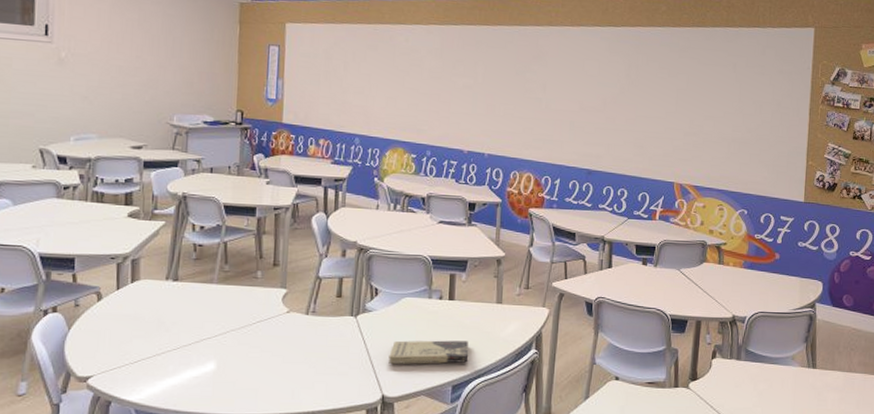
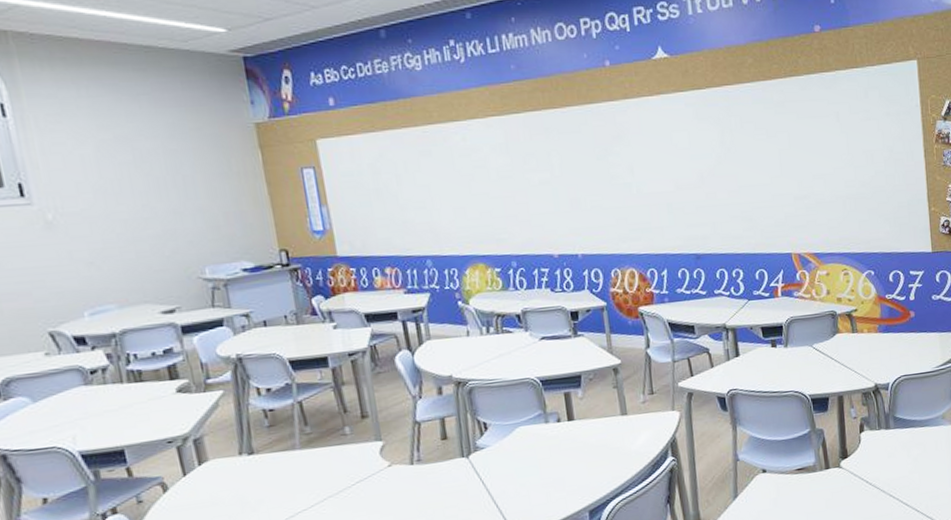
book: present [388,340,469,364] -> none [513,461,602,500]

